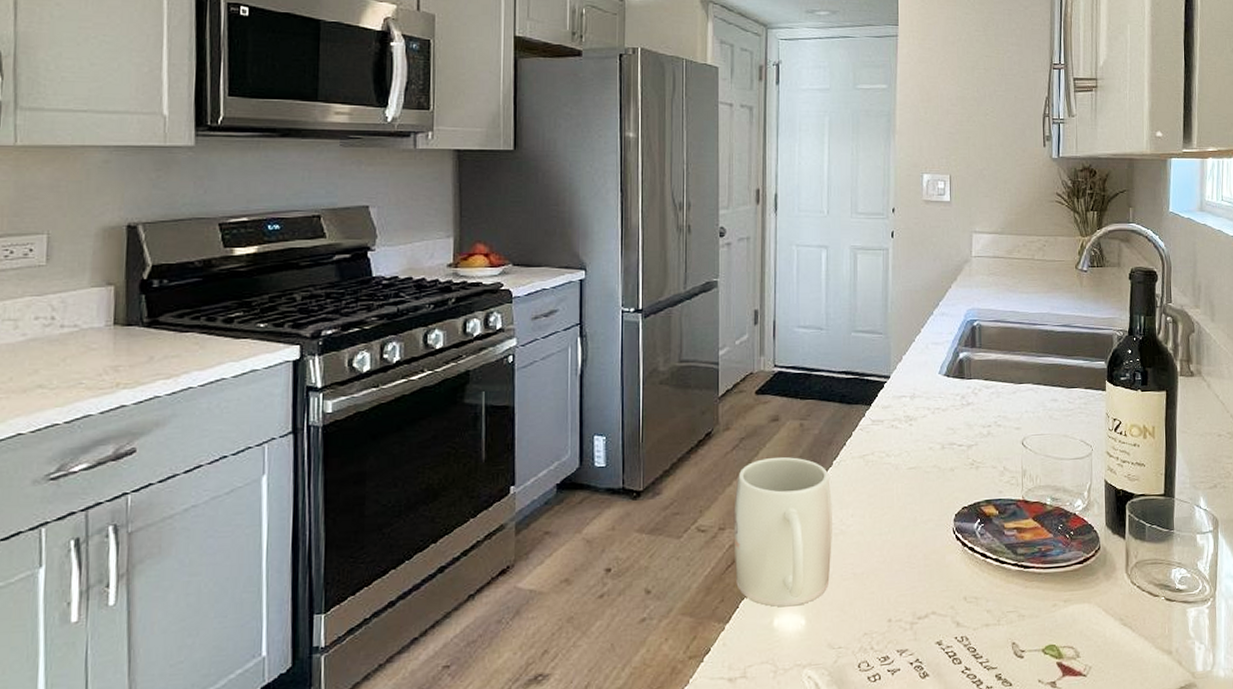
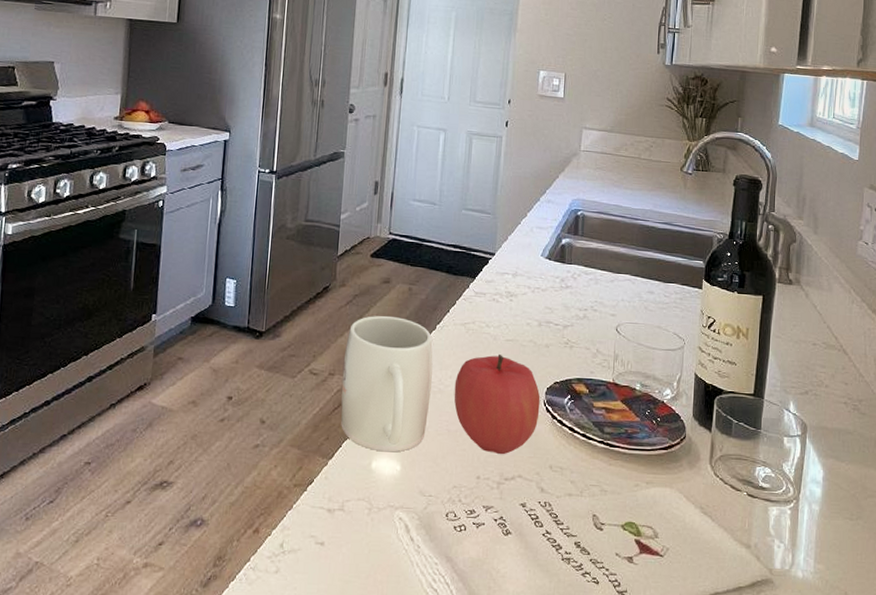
fruit: none [857,484,949,593] -> present [454,353,541,455]

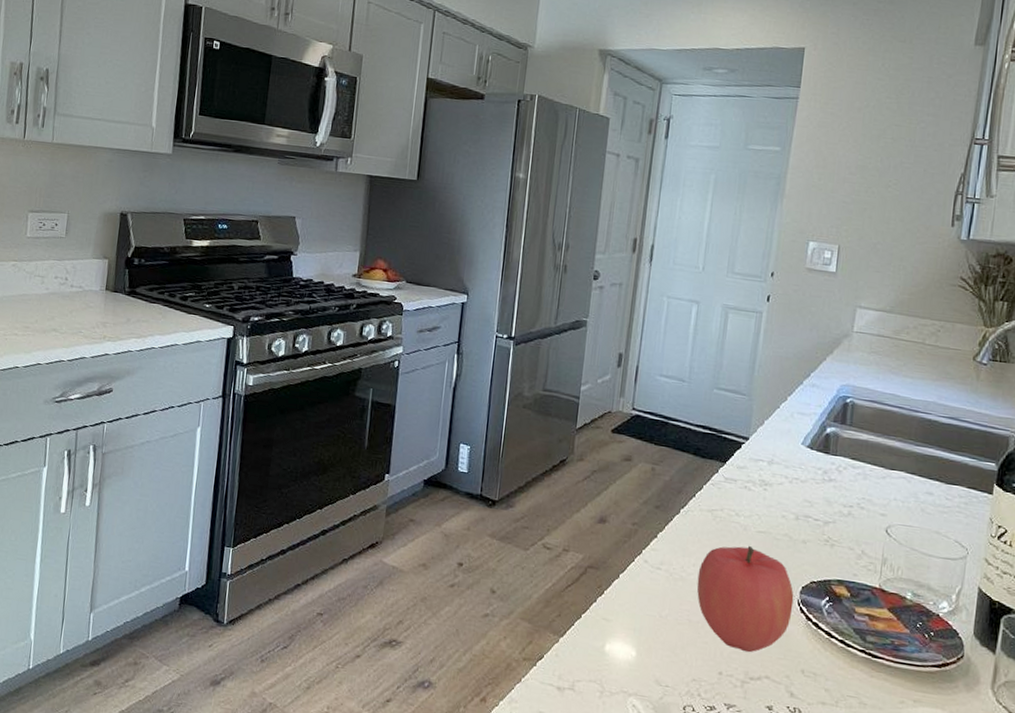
mug: present [340,315,433,452] -> none [573,493,676,637]

